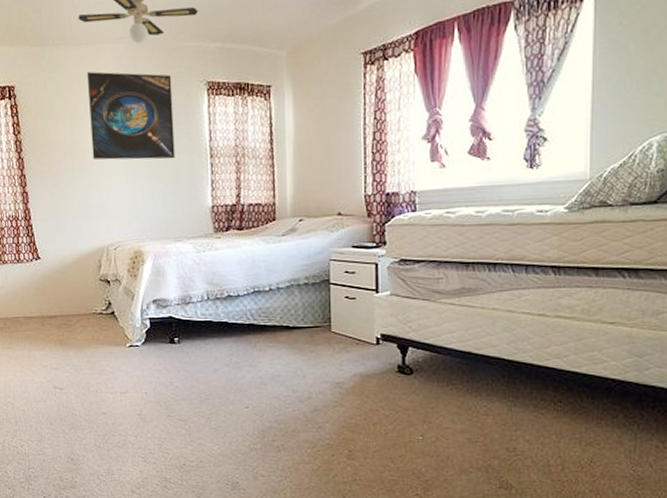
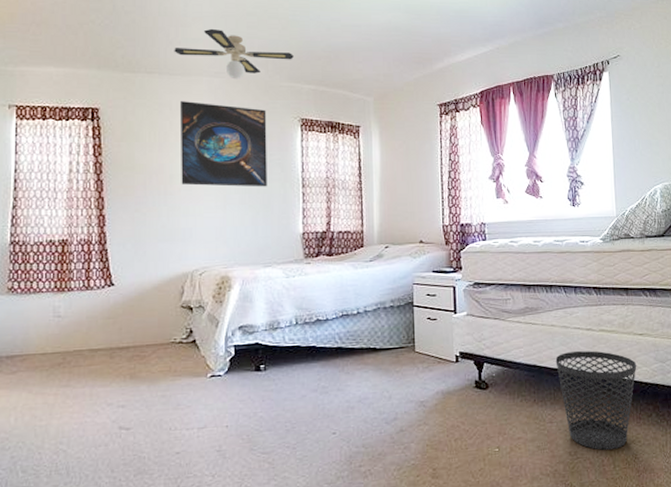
wastebasket: none [496,339,603,451] -> present [555,351,637,451]

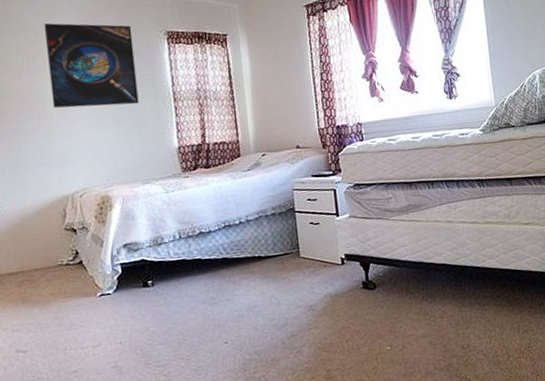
wastebasket: present [555,351,637,451] -> none [442,243,526,342]

